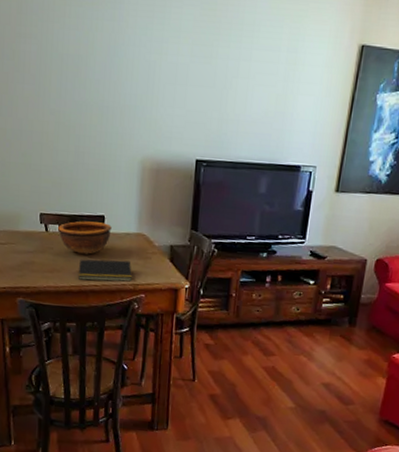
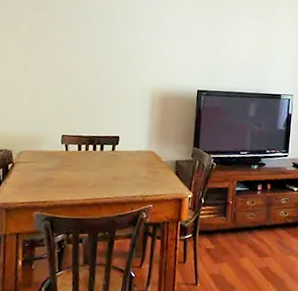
bowl: present [57,221,112,255] -> none [76,141,125,170]
notepad: present [77,259,132,282] -> none [92,174,142,194]

